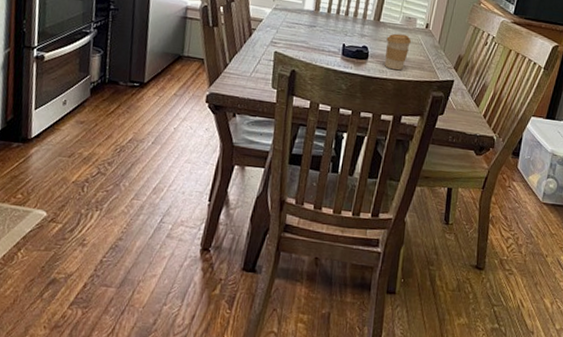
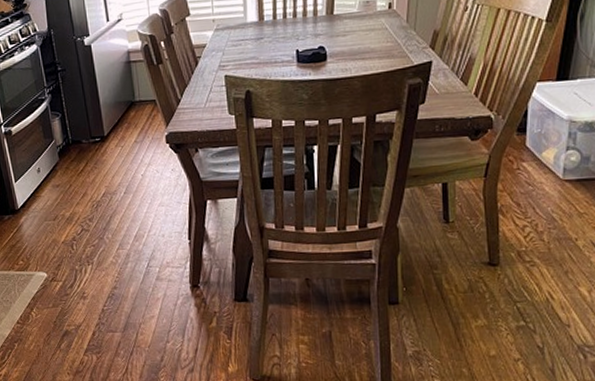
coffee cup: present [385,33,411,71] -> none [344,22,373,66]

